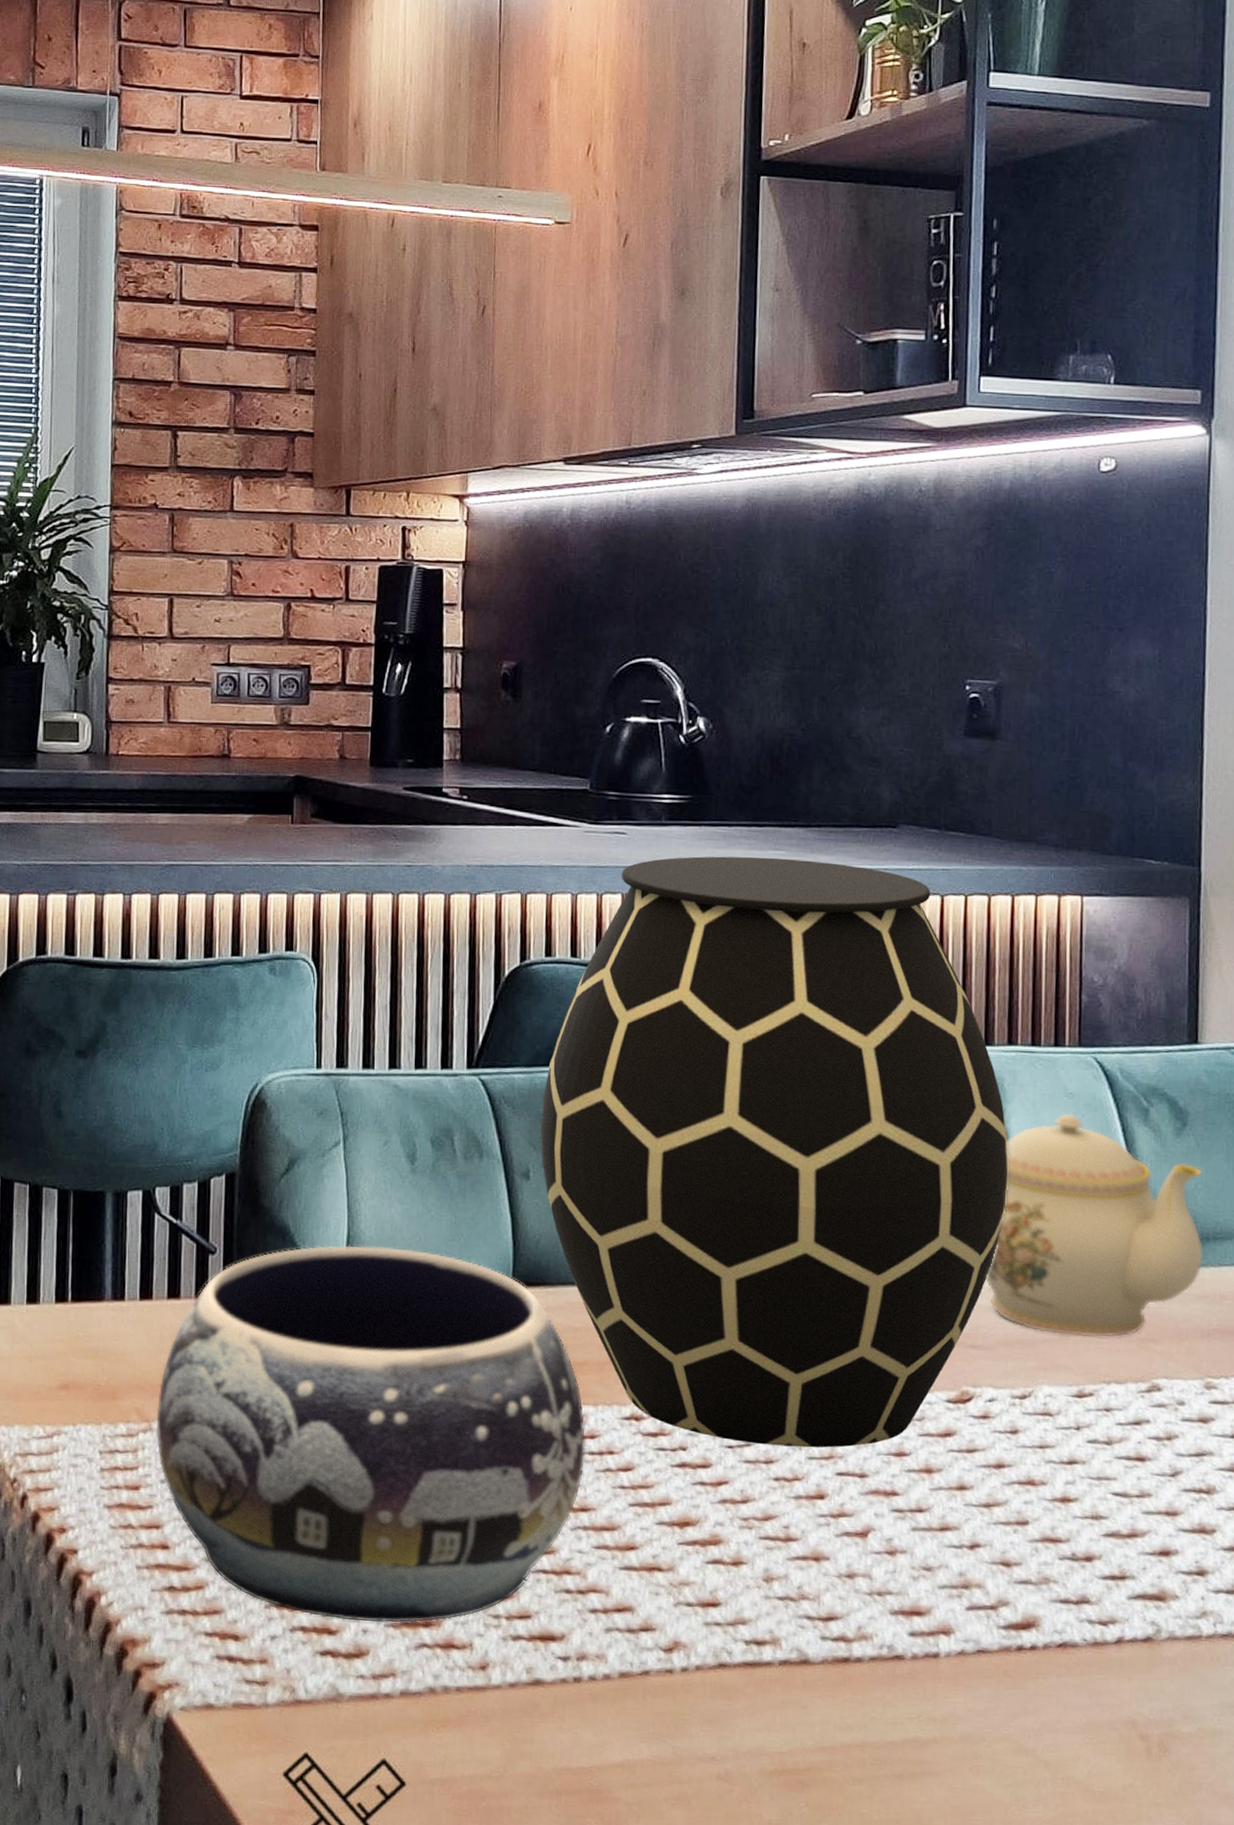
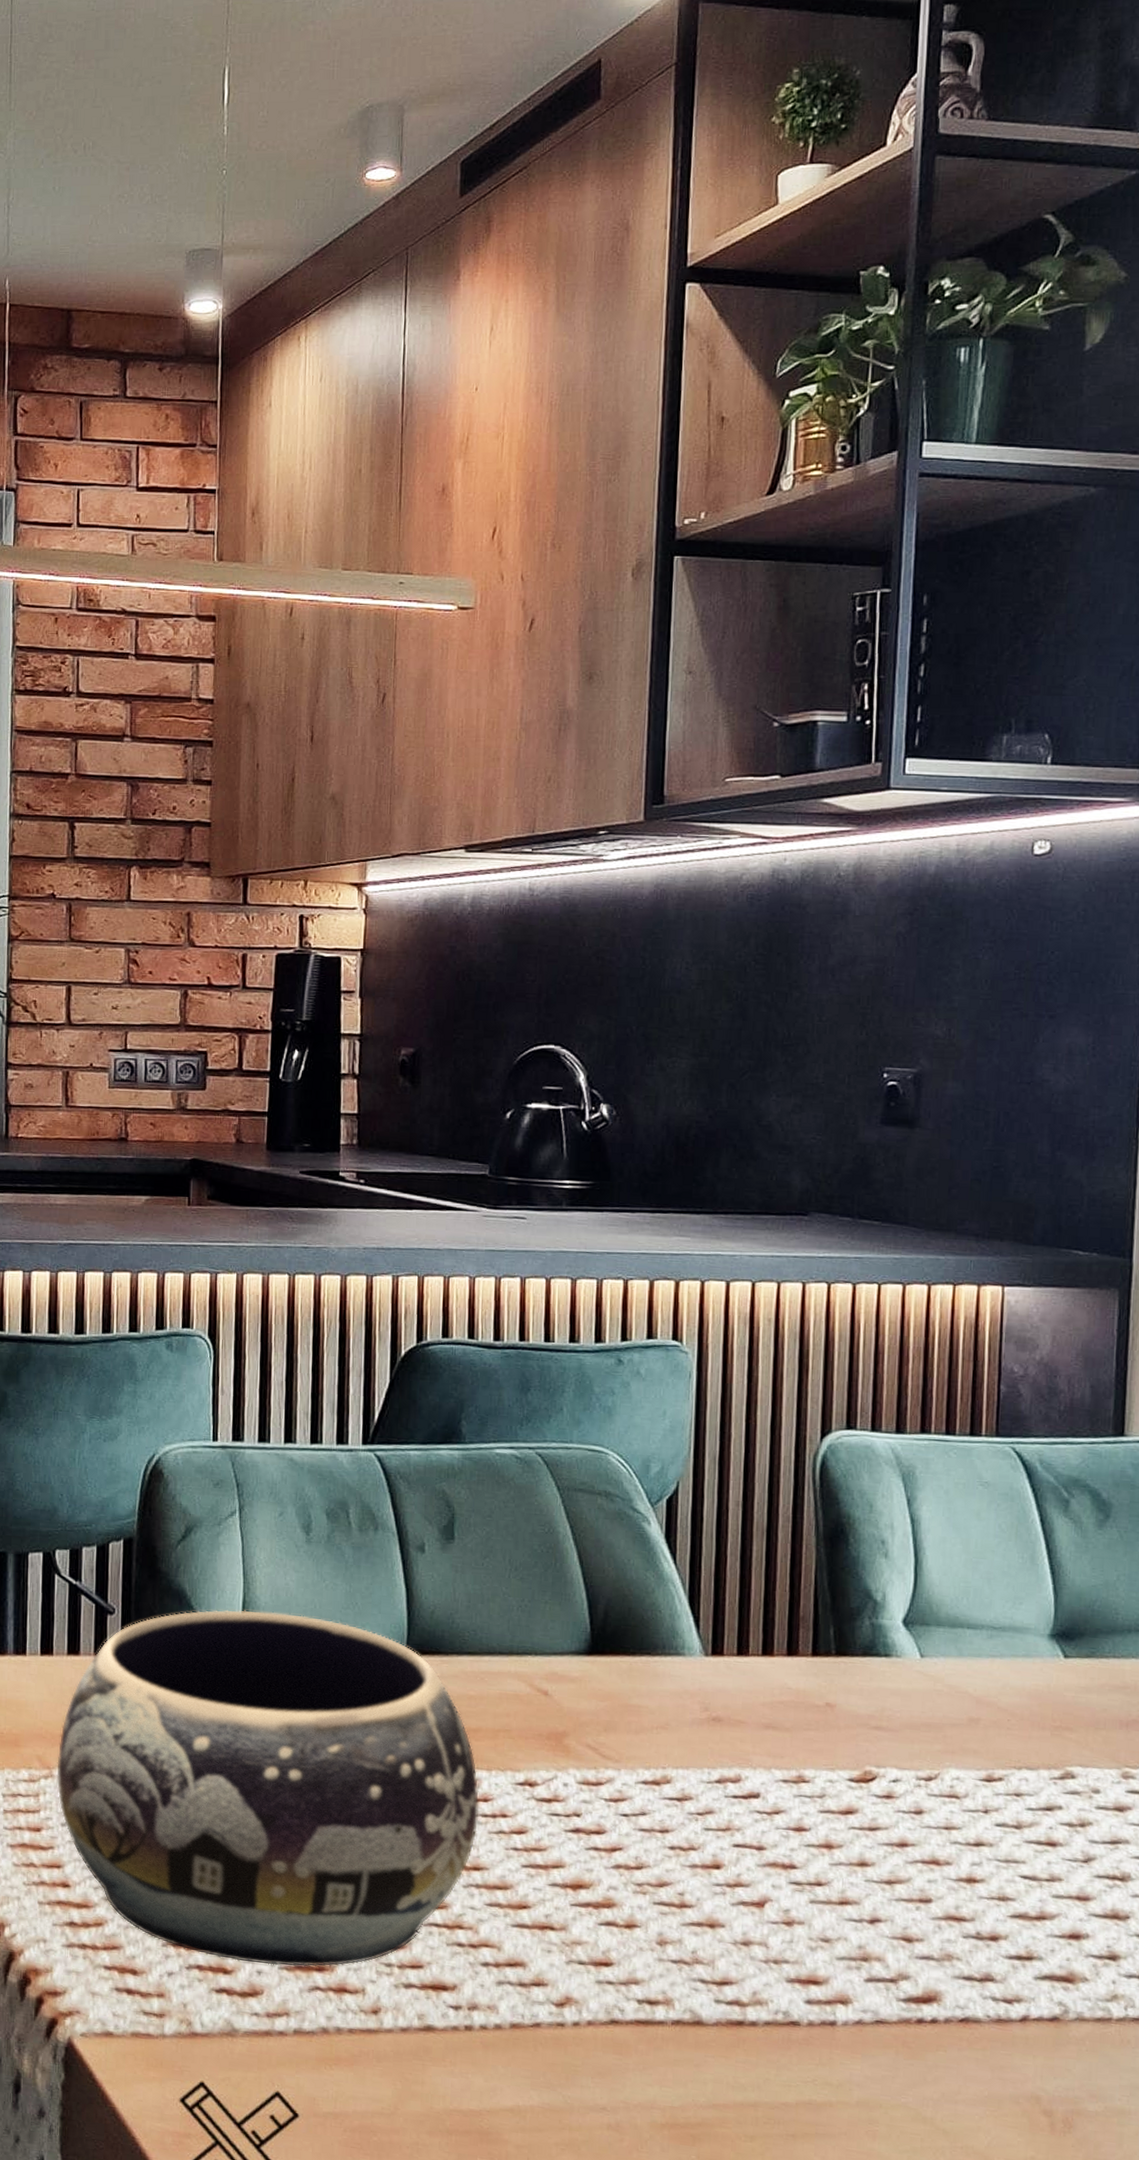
vase: present [540,856,1010,1448] -> none [436,1241,920,1820]
teapot: present [985,1113,1204,1337] -> none [892,1502,1125,1724]

